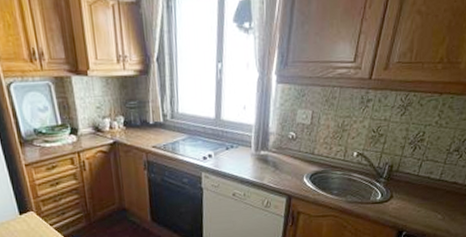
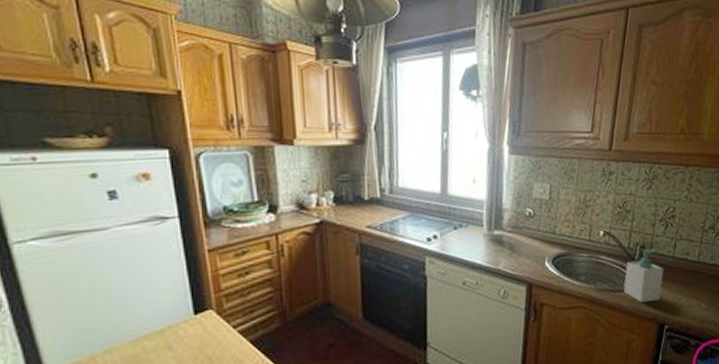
soap bottle: none [370,168,408,213] -> present [624,248,664,302]

